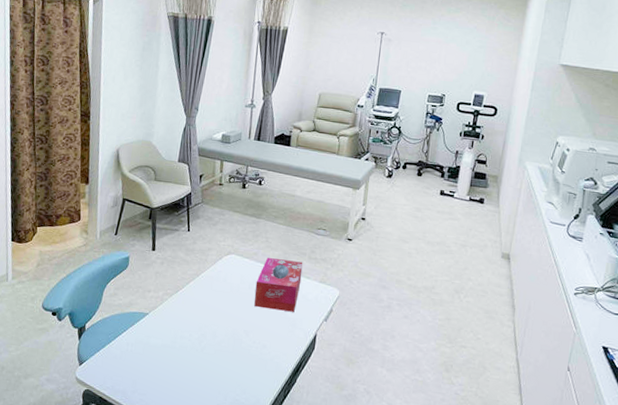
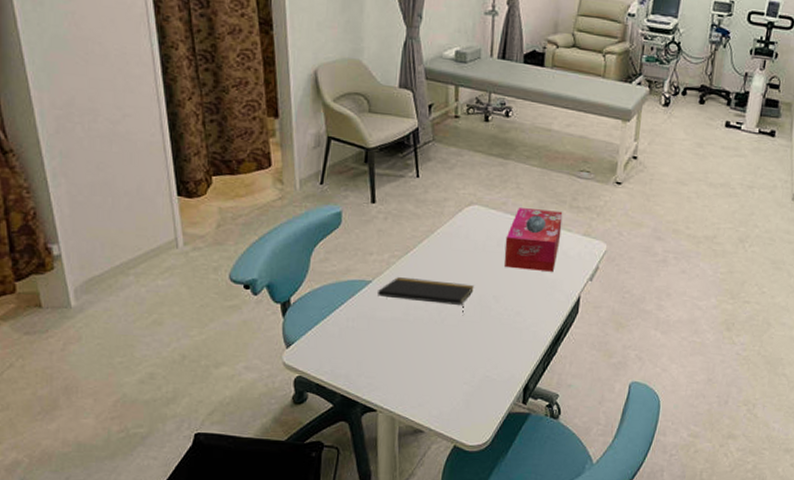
notepad: none [152,311,229,345] -> present [378,277,474,315]

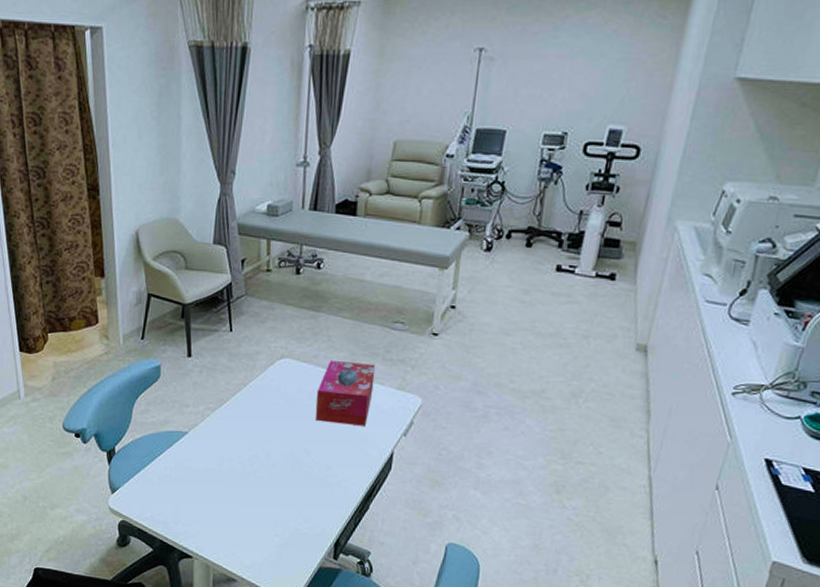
notepad: present [378,277,474,315] -> none [193,429,285,467]

